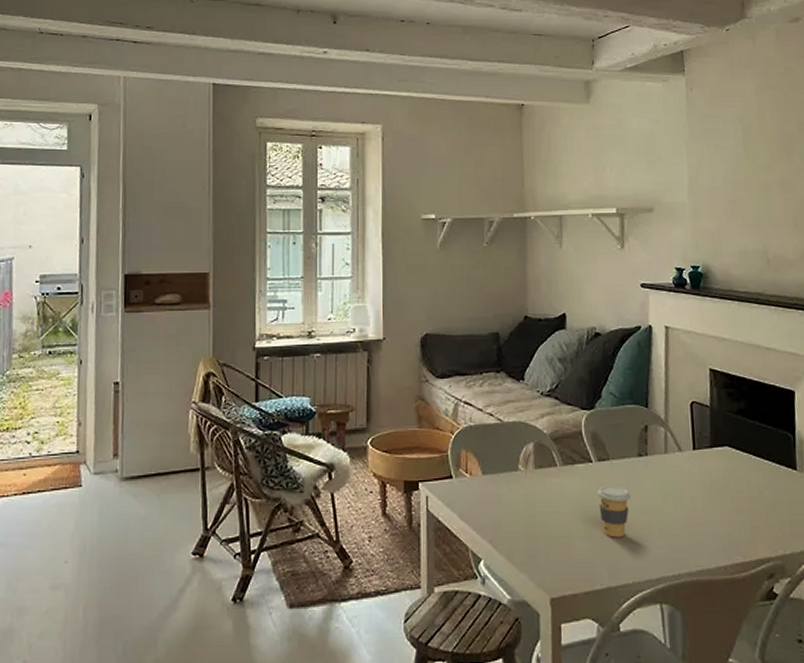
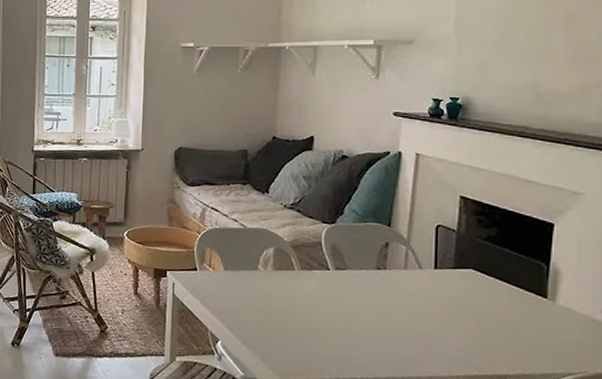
coffee cup: present [597,485,632,538] -> none [332,291,367,338]

